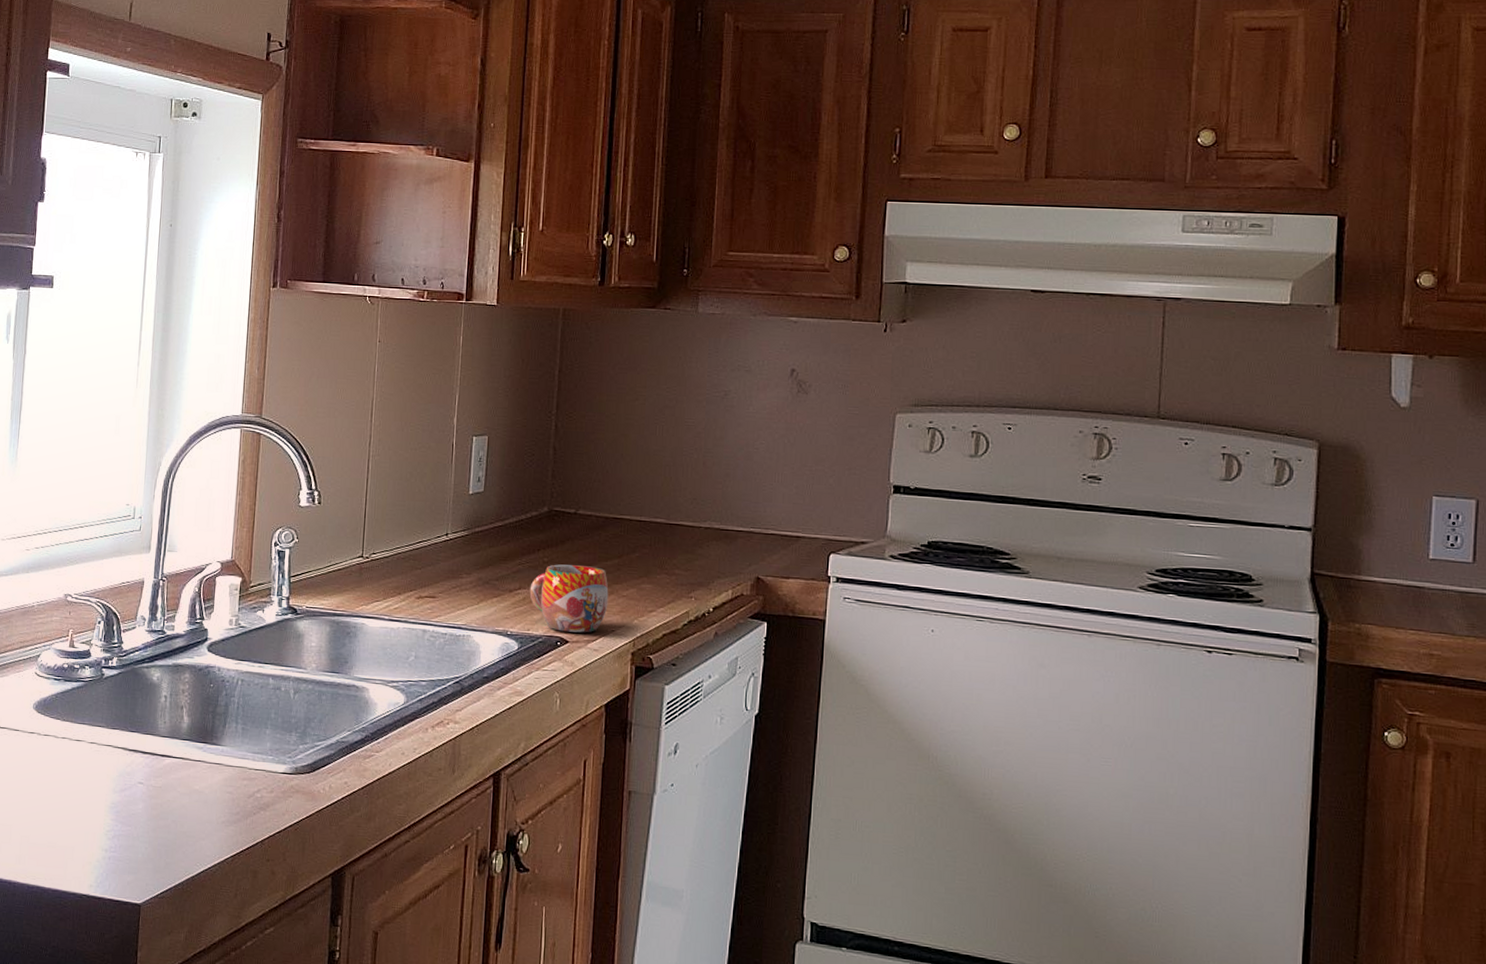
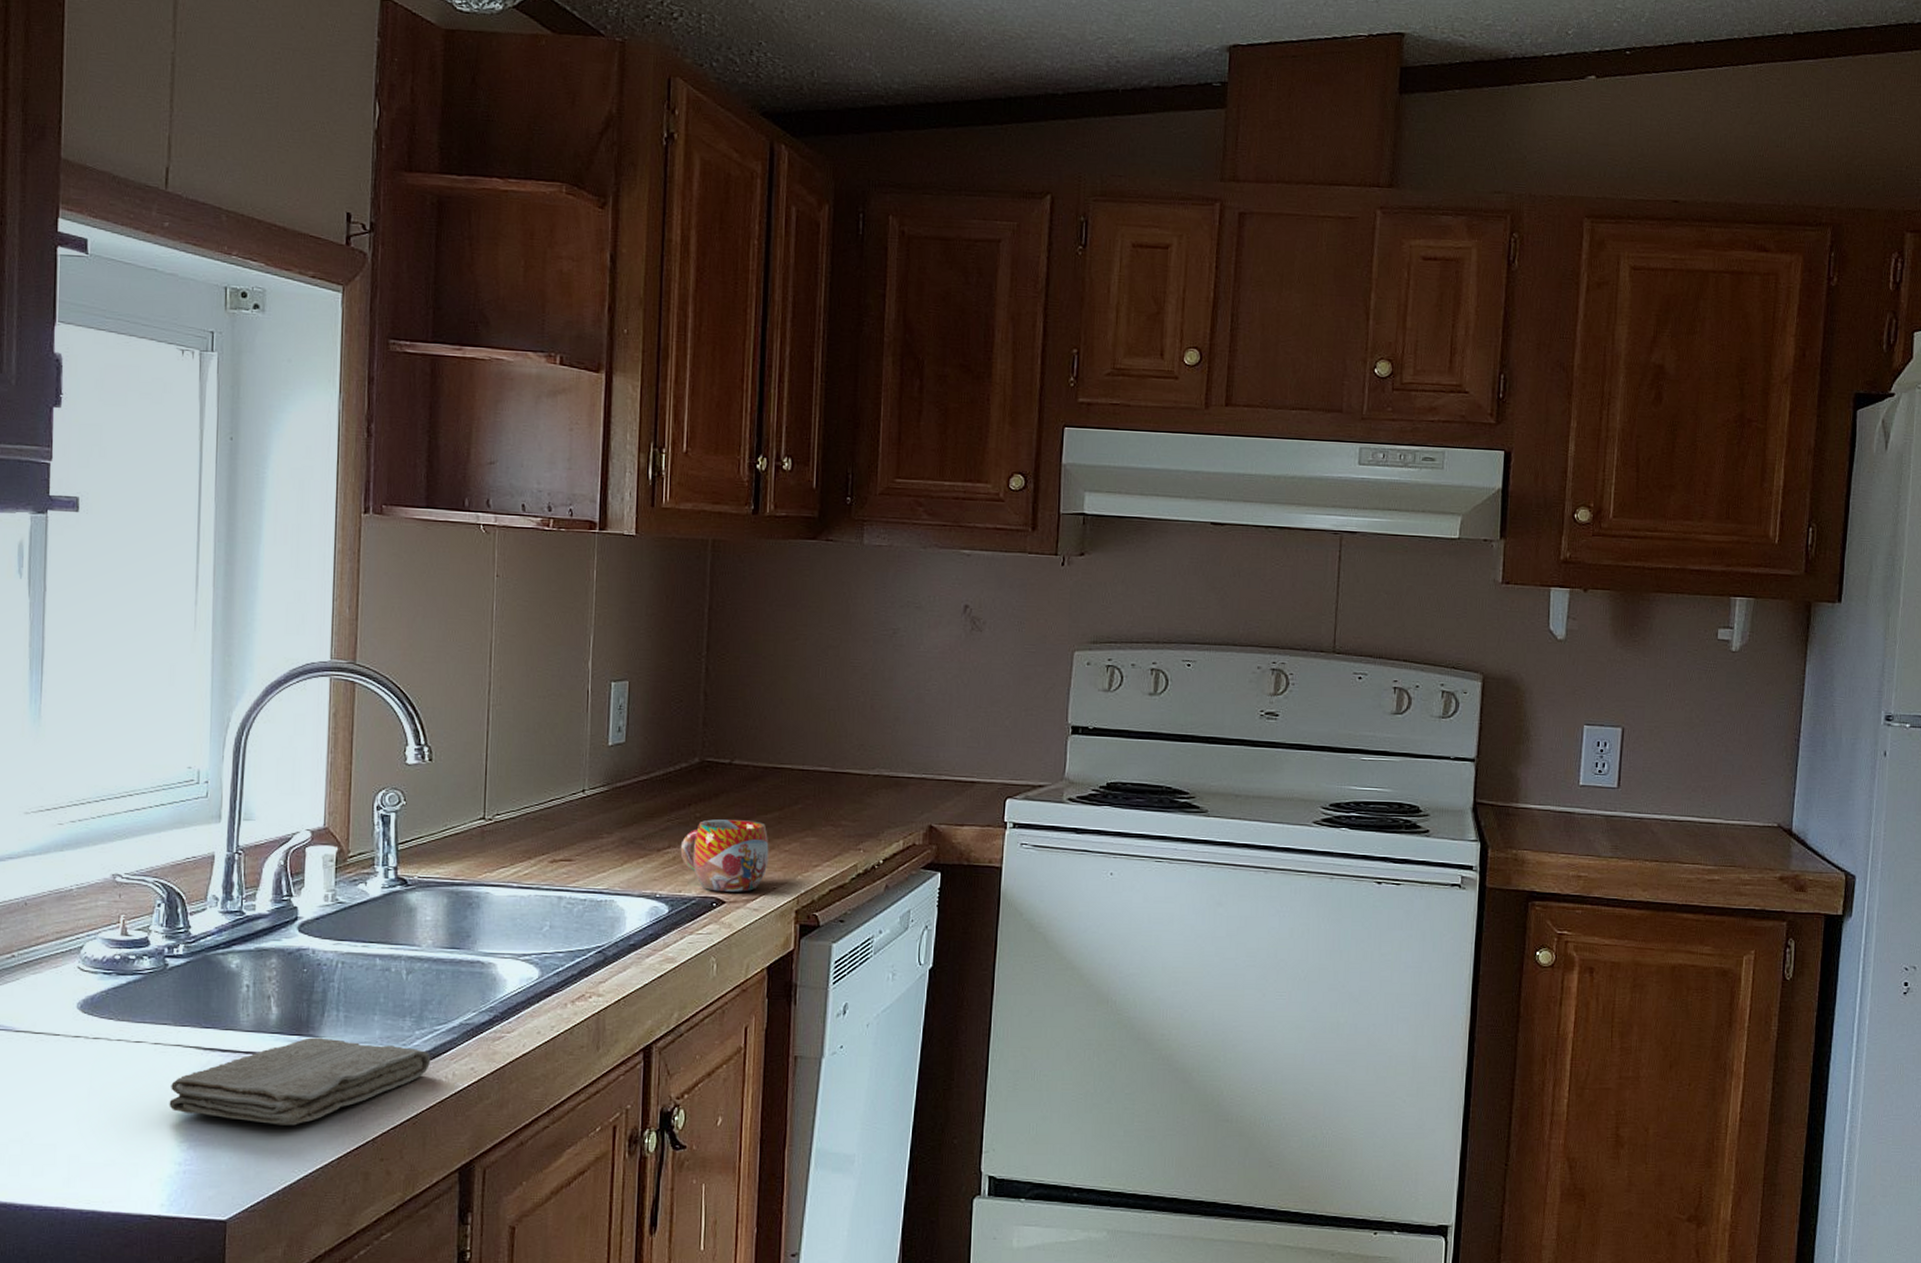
washcloth: none [100,745,312,824] -> present [169,1037,431,1126]

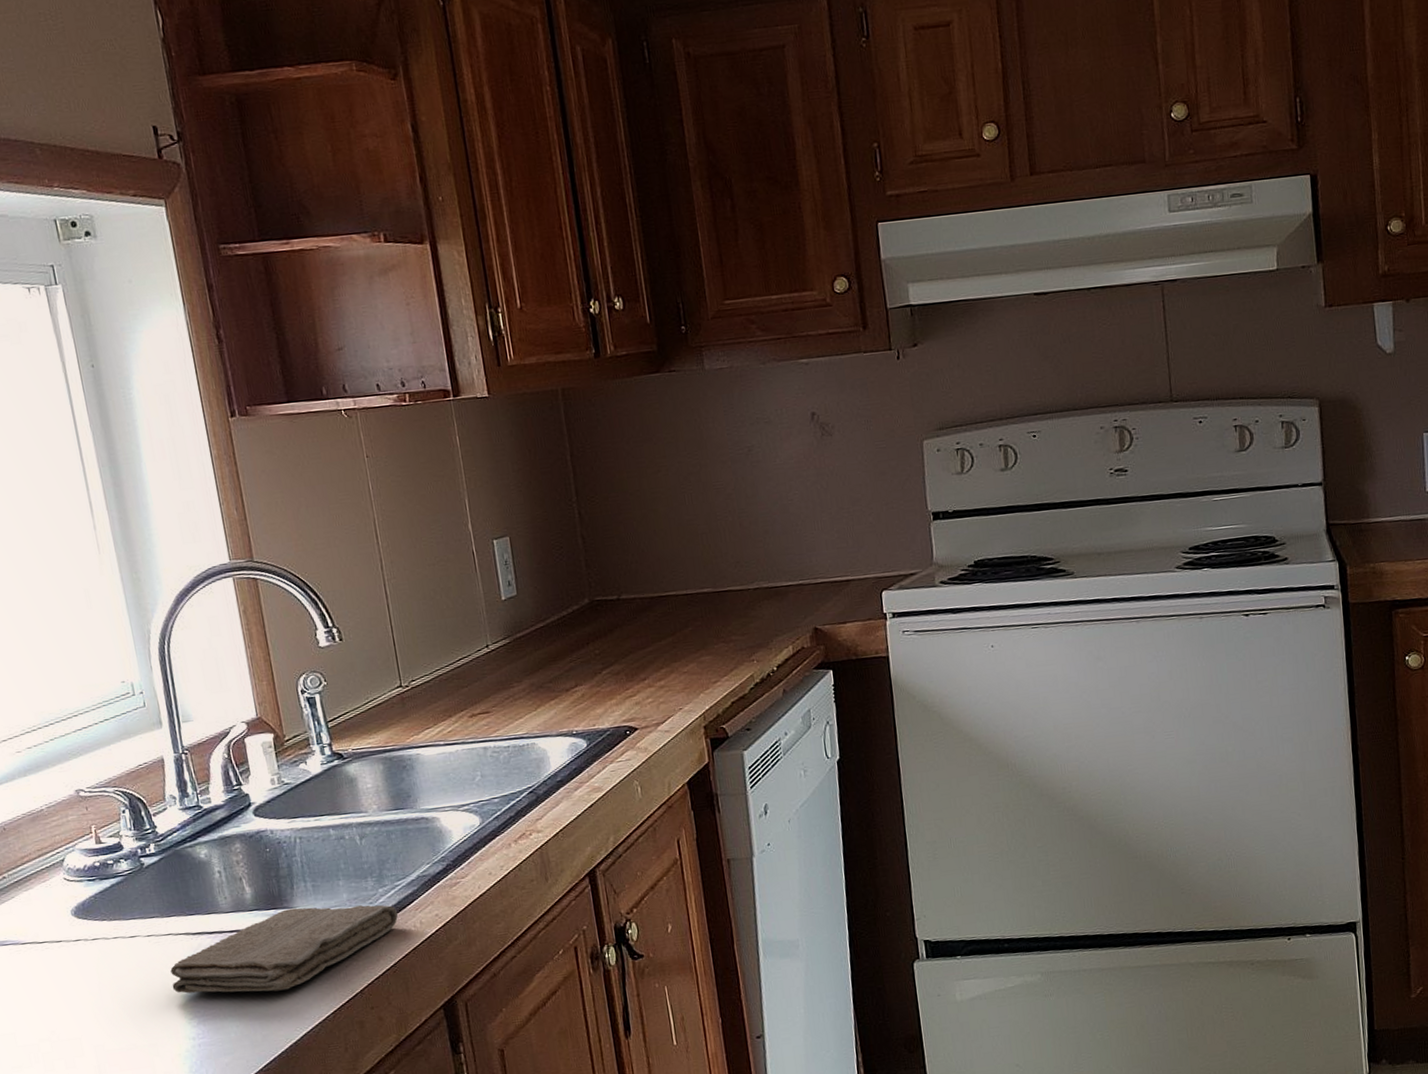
mug: present [680,819,769,892] -> none [586,649,671,720]

